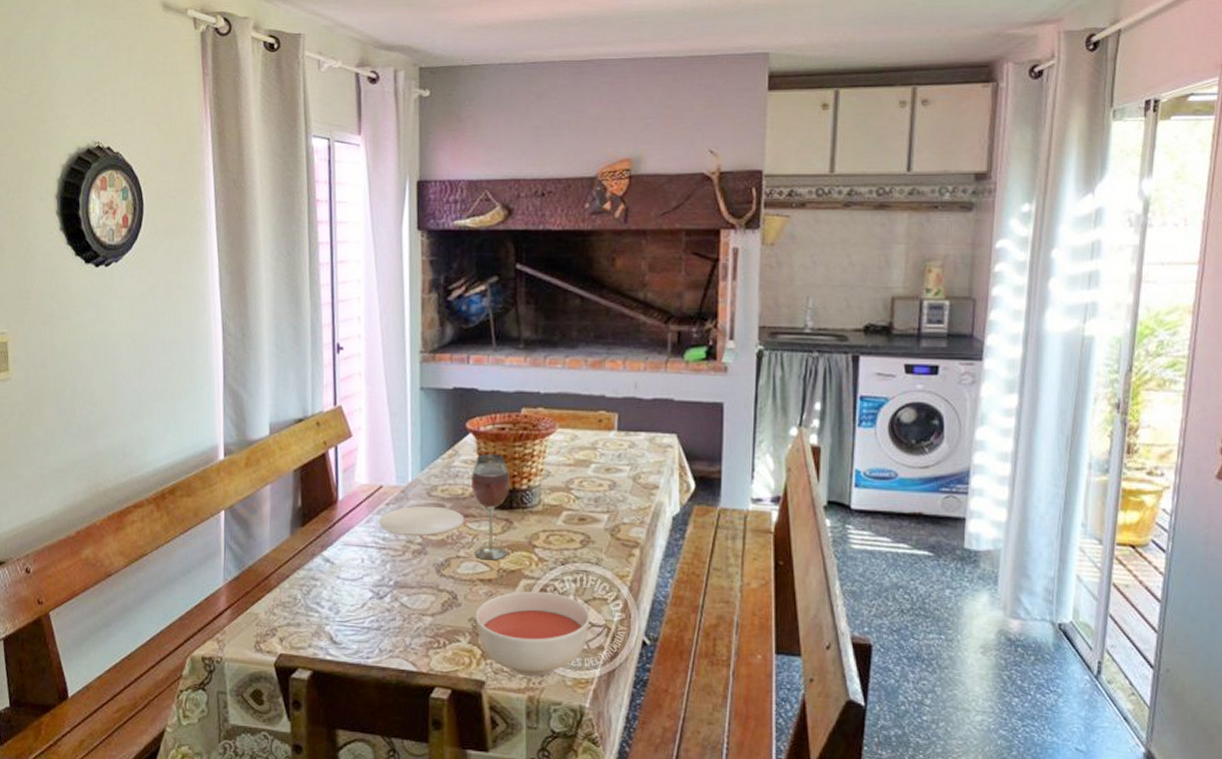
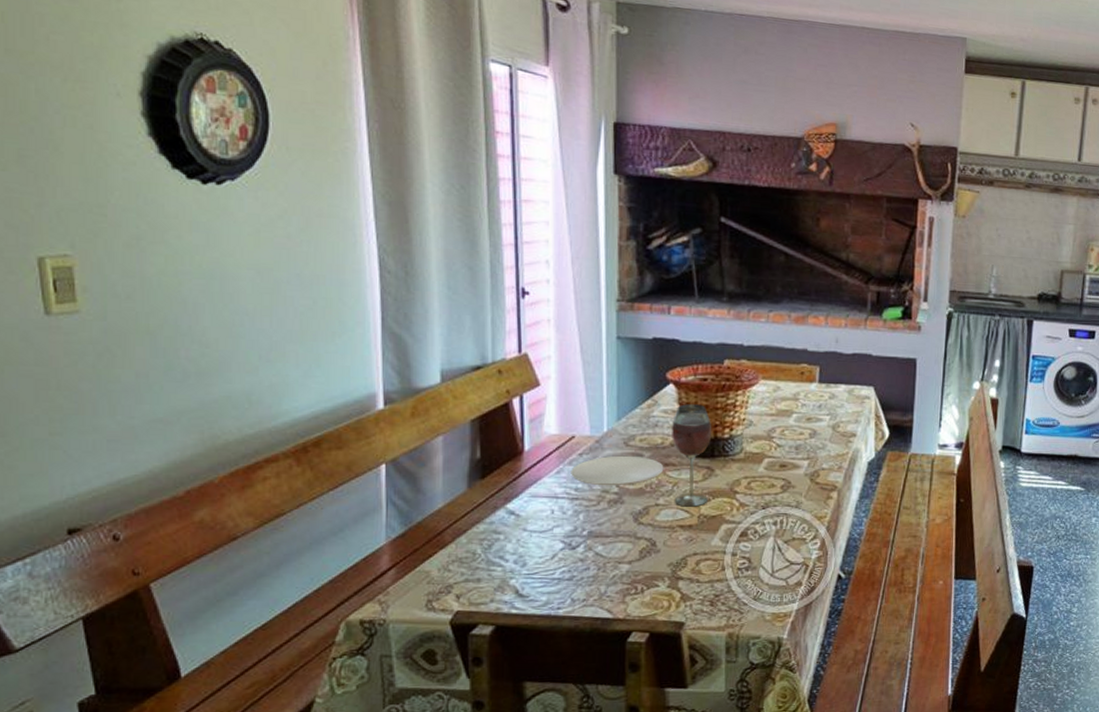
bowl: present [475,591,591,676] -> none [675,534,790,614]

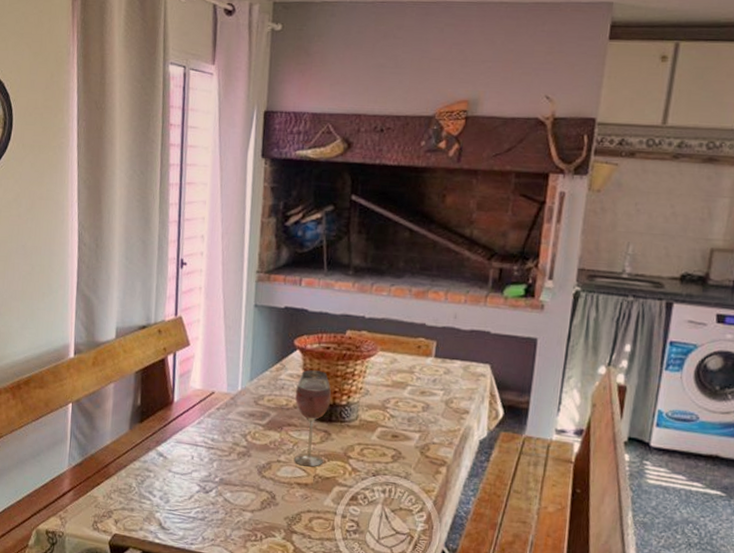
plate: present [571,455,664,486] -> none [209,412,287,441]

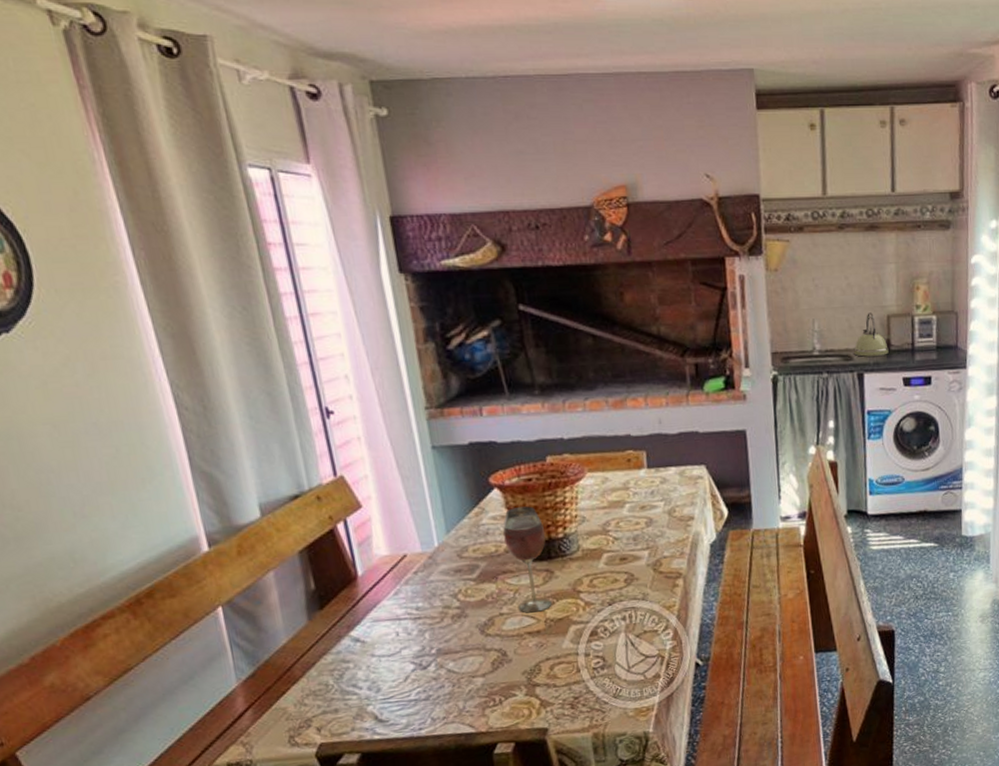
kettle: none [666,243,706,289] -> present [854,312,889,357]

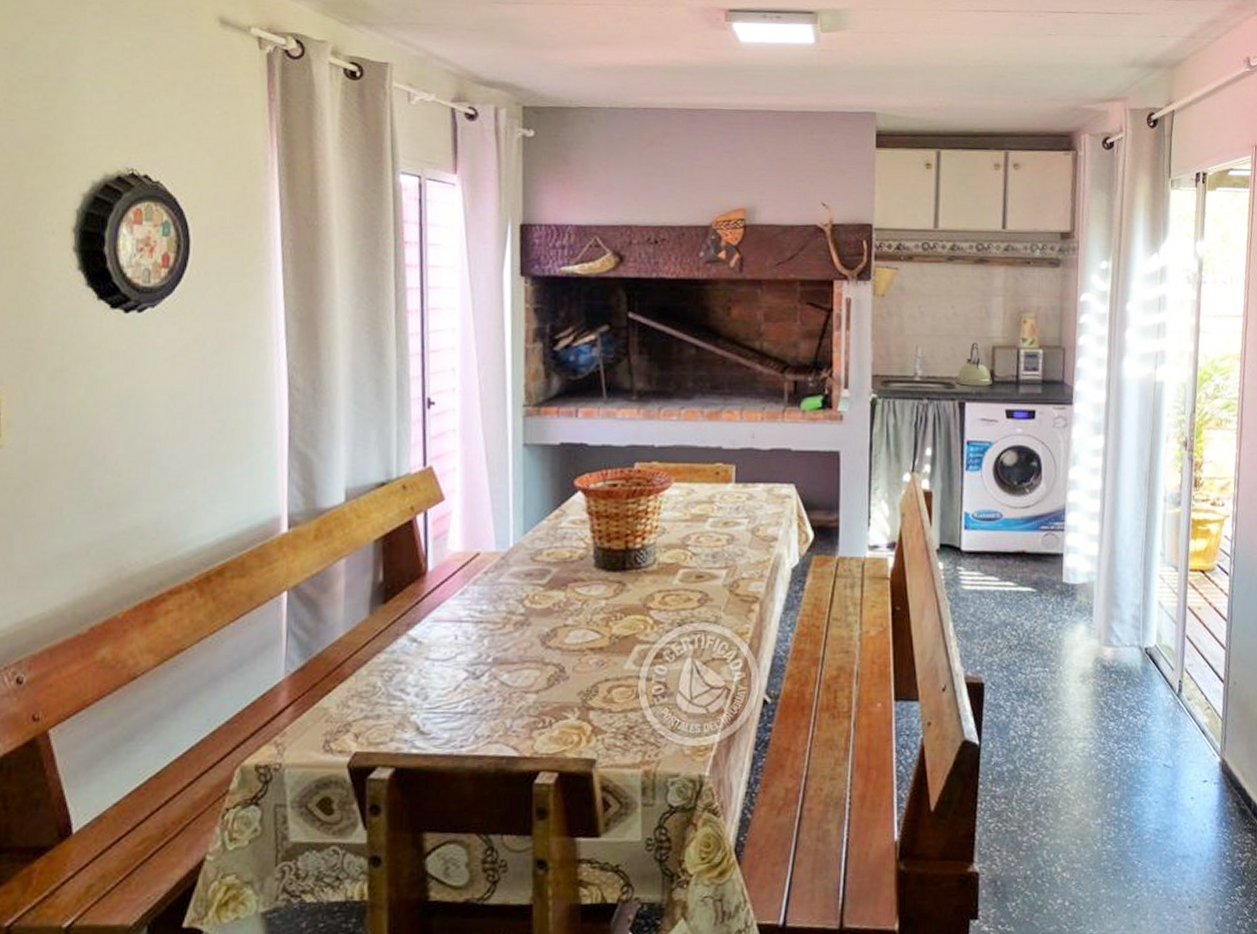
wineglass: present [502,506,552,613] -> none [579,513,623,627]

